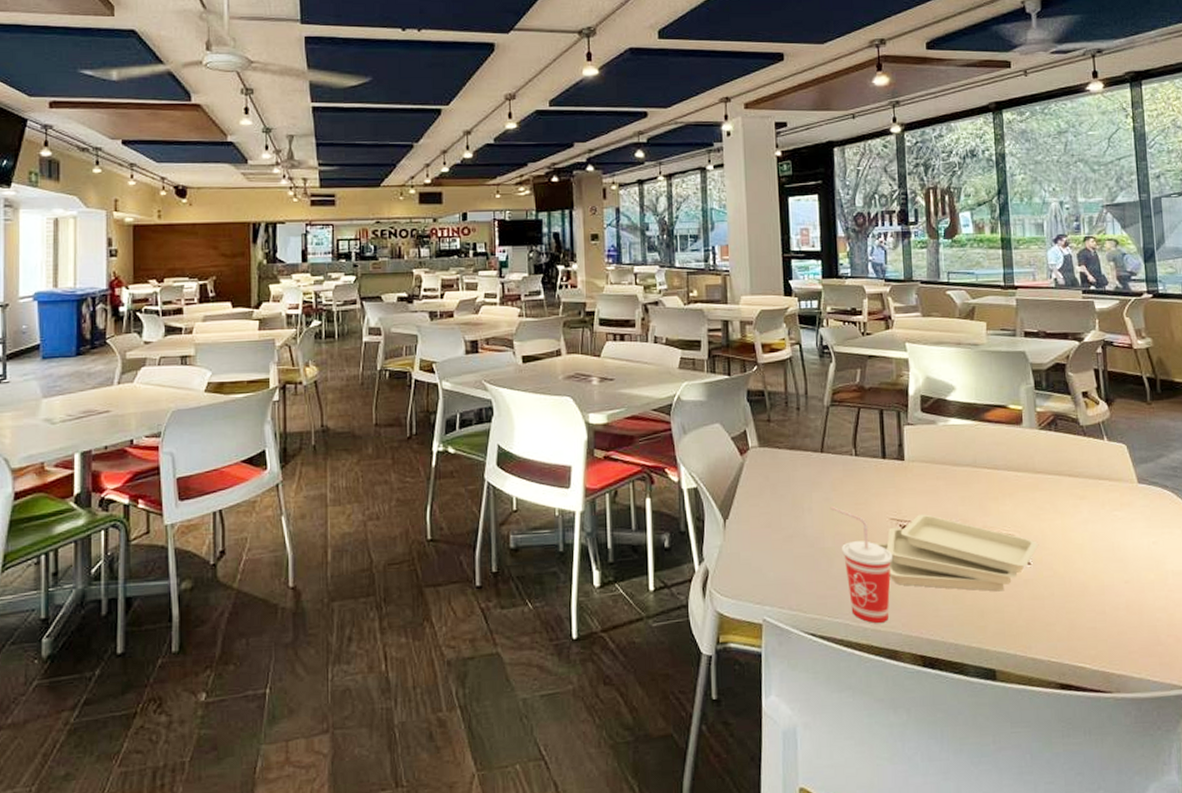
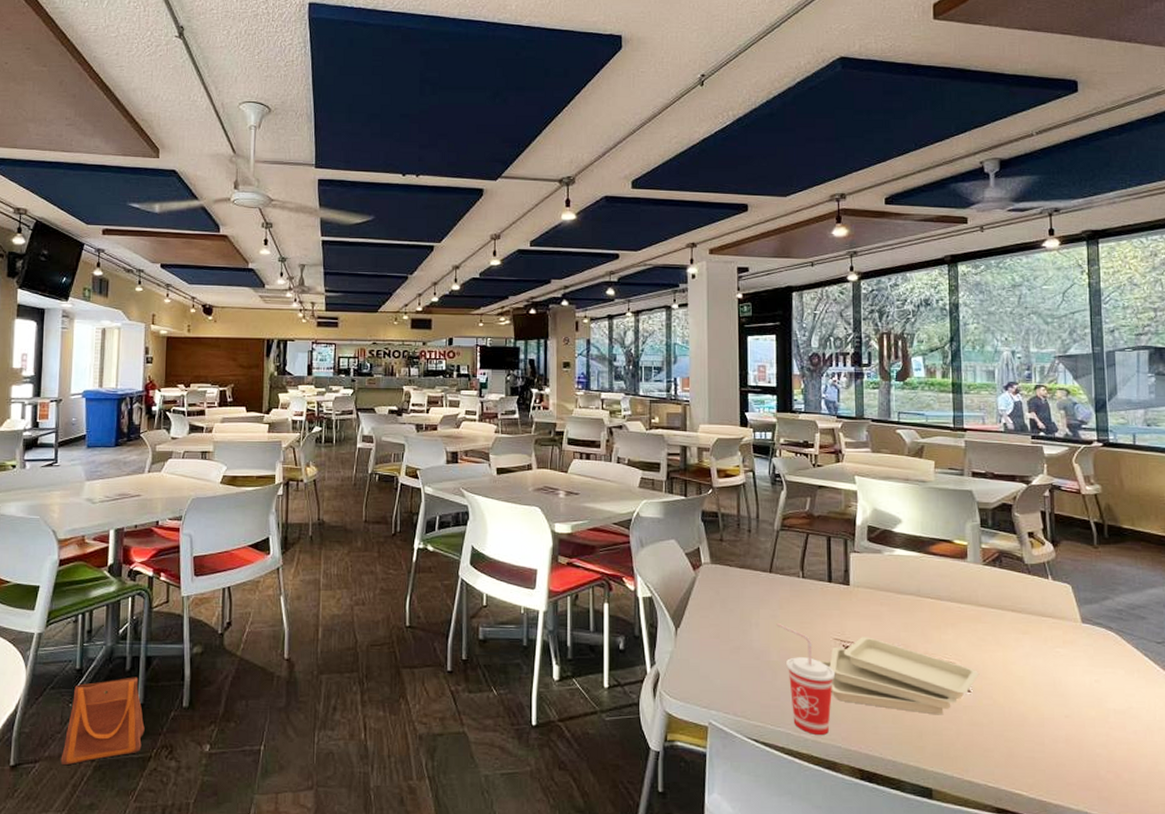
shopping bag: none [27,622,127,733] -> present [60,677,145,766]

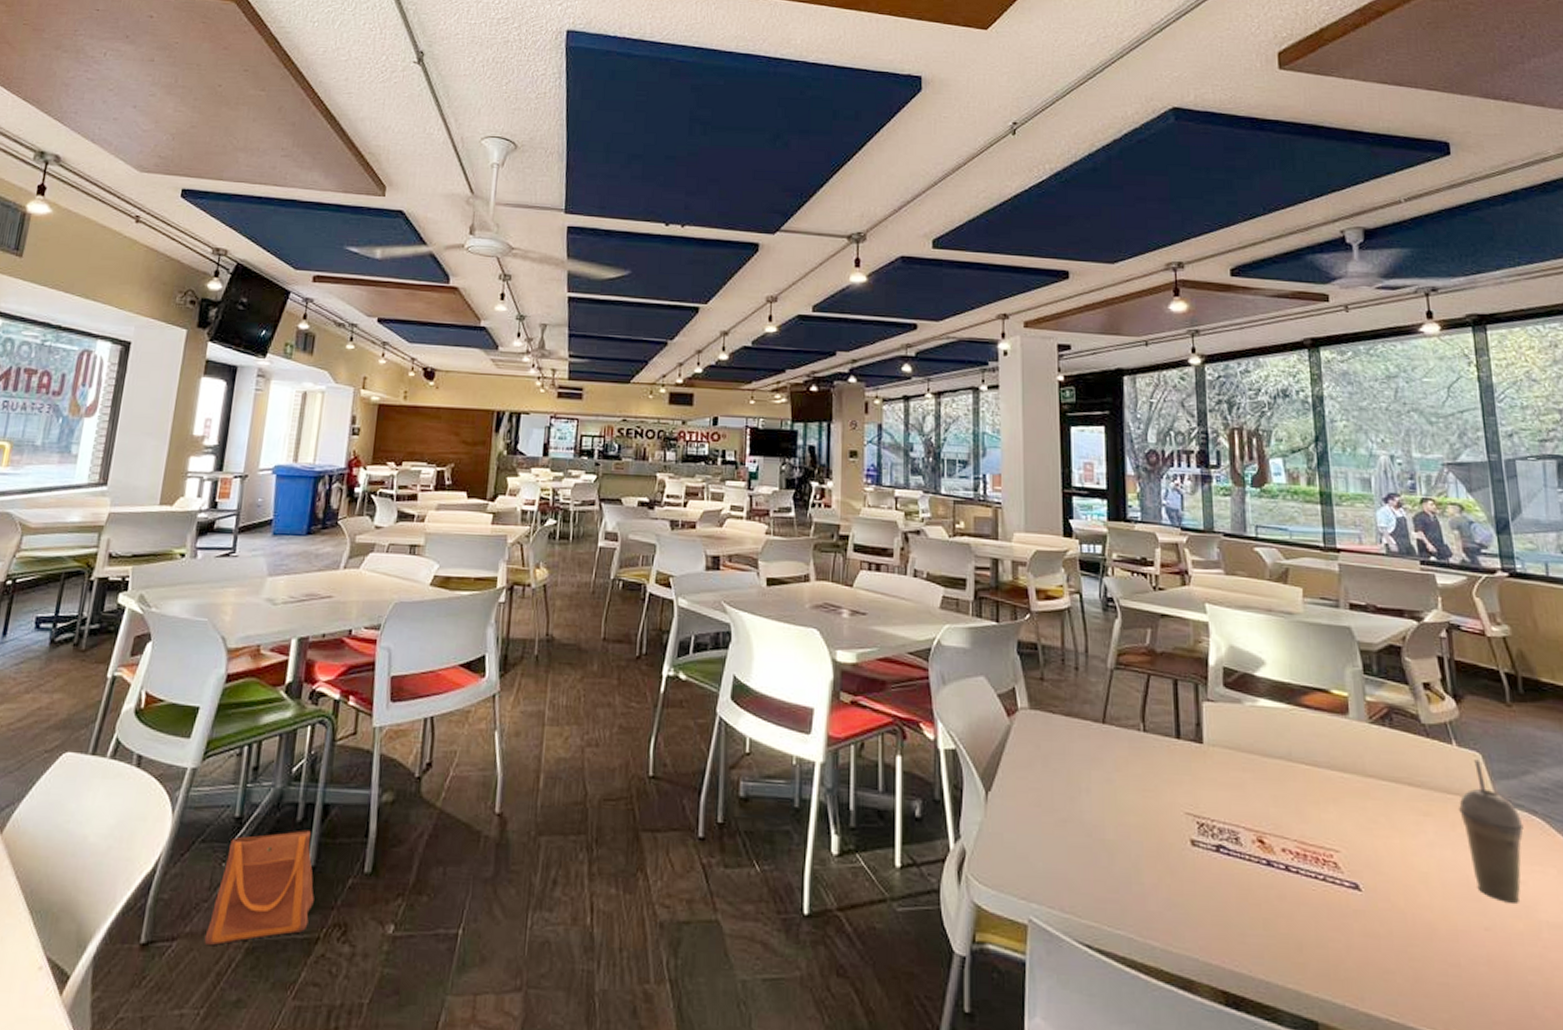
beverage cup: present [776,622,836,735] -> none [1112,789,1189,942]
tray: present [817,637,980,715] -> none [1164,812,1372,921]
beverage cup: none [1050,590,1101,696] -> present [1458,759,1524,903]

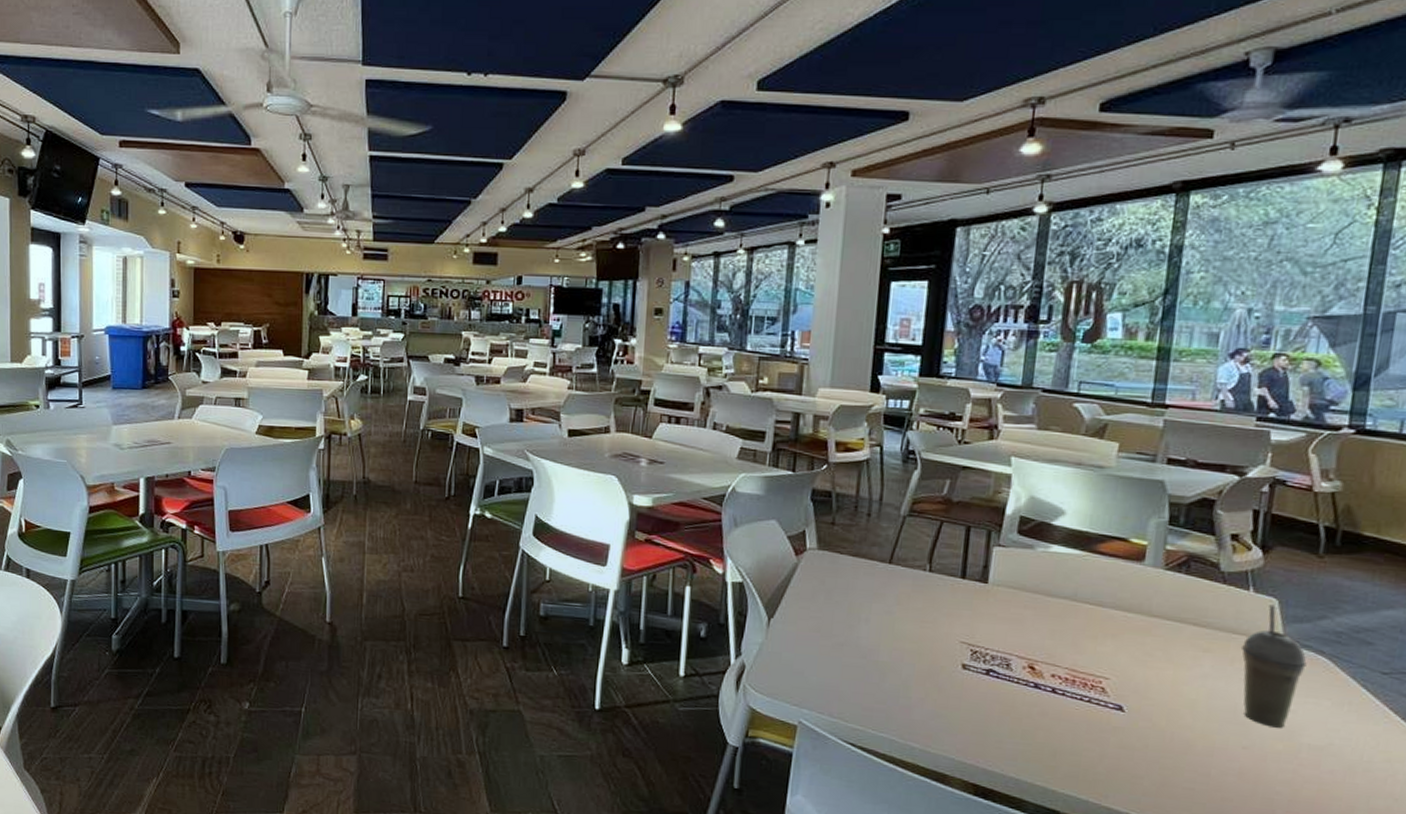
shopping bag: present [204,830,314,946] -> none [100,629,182,712]

